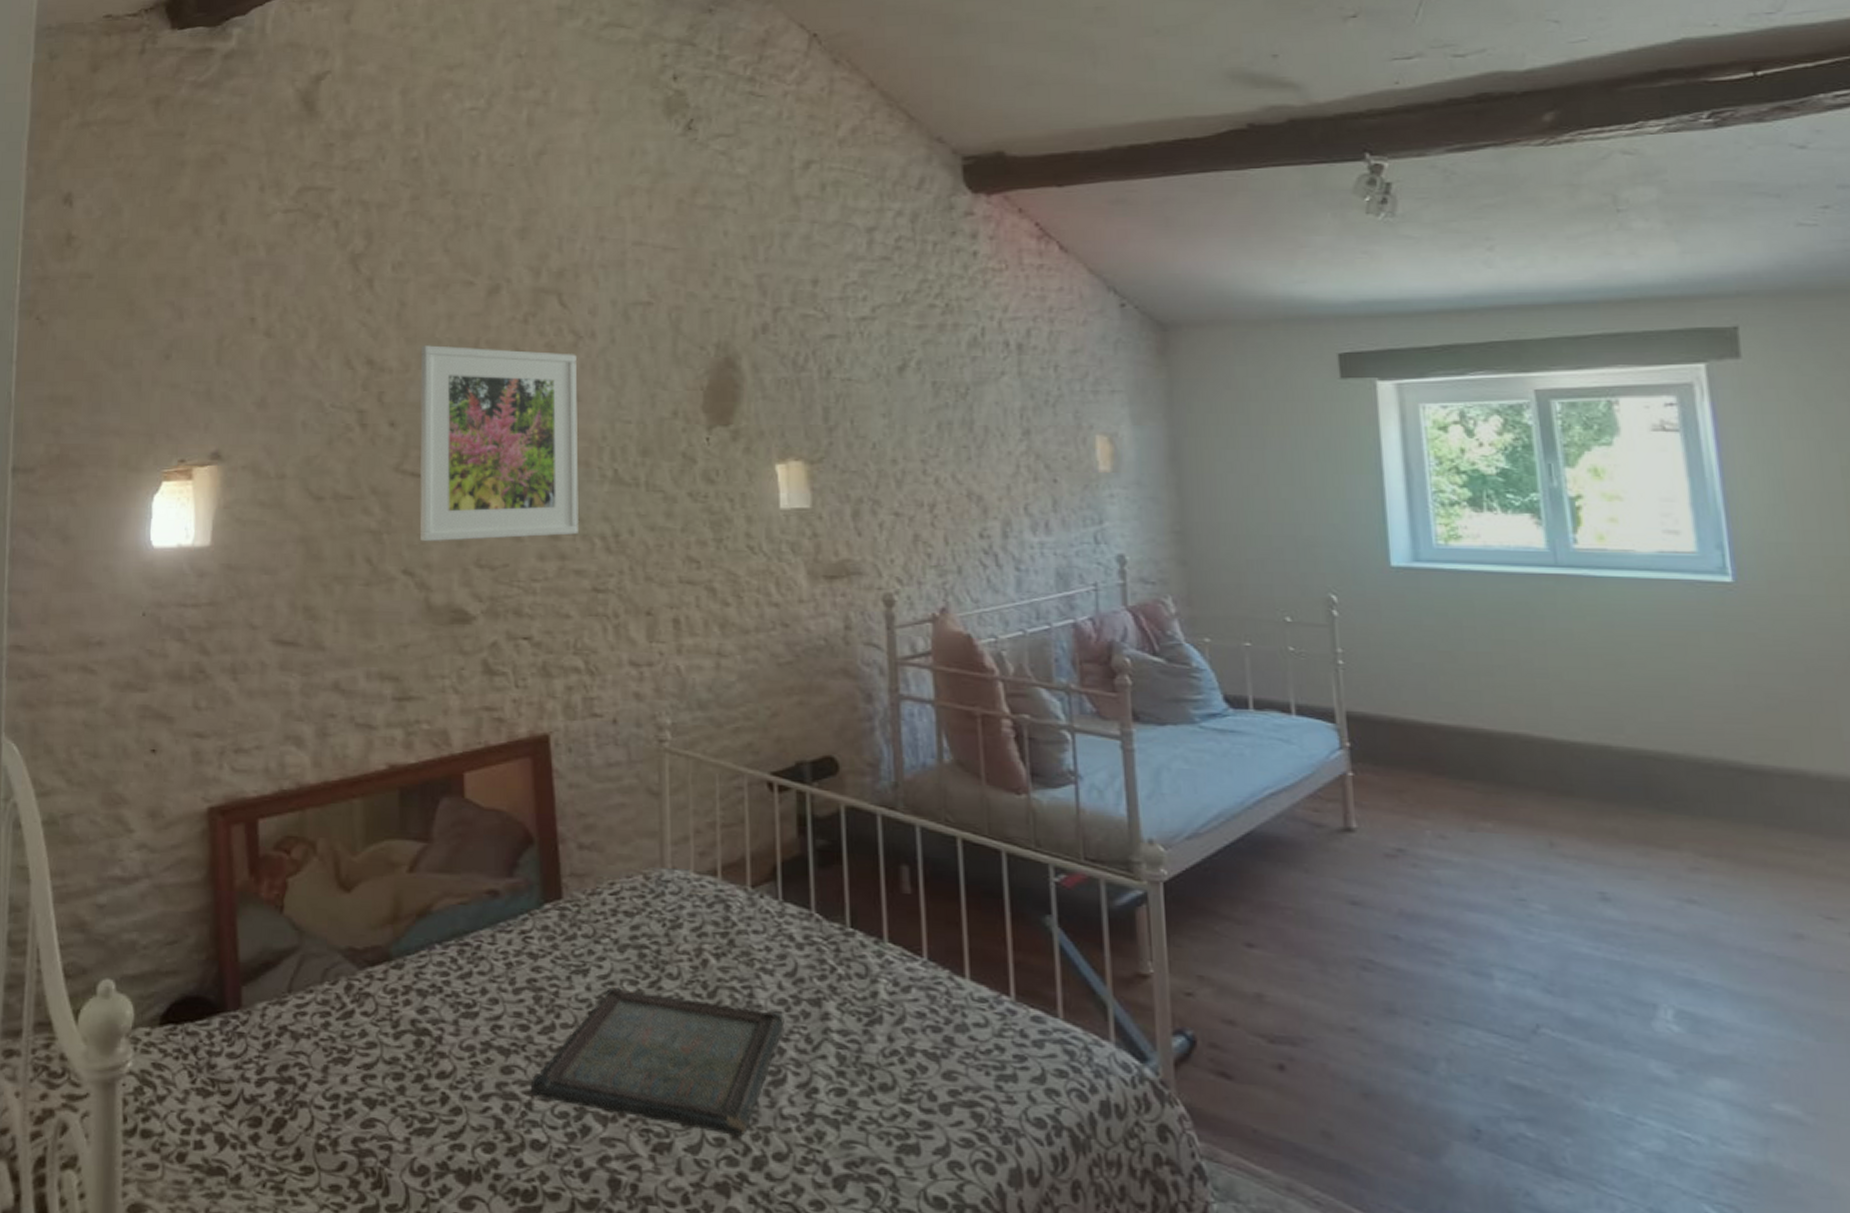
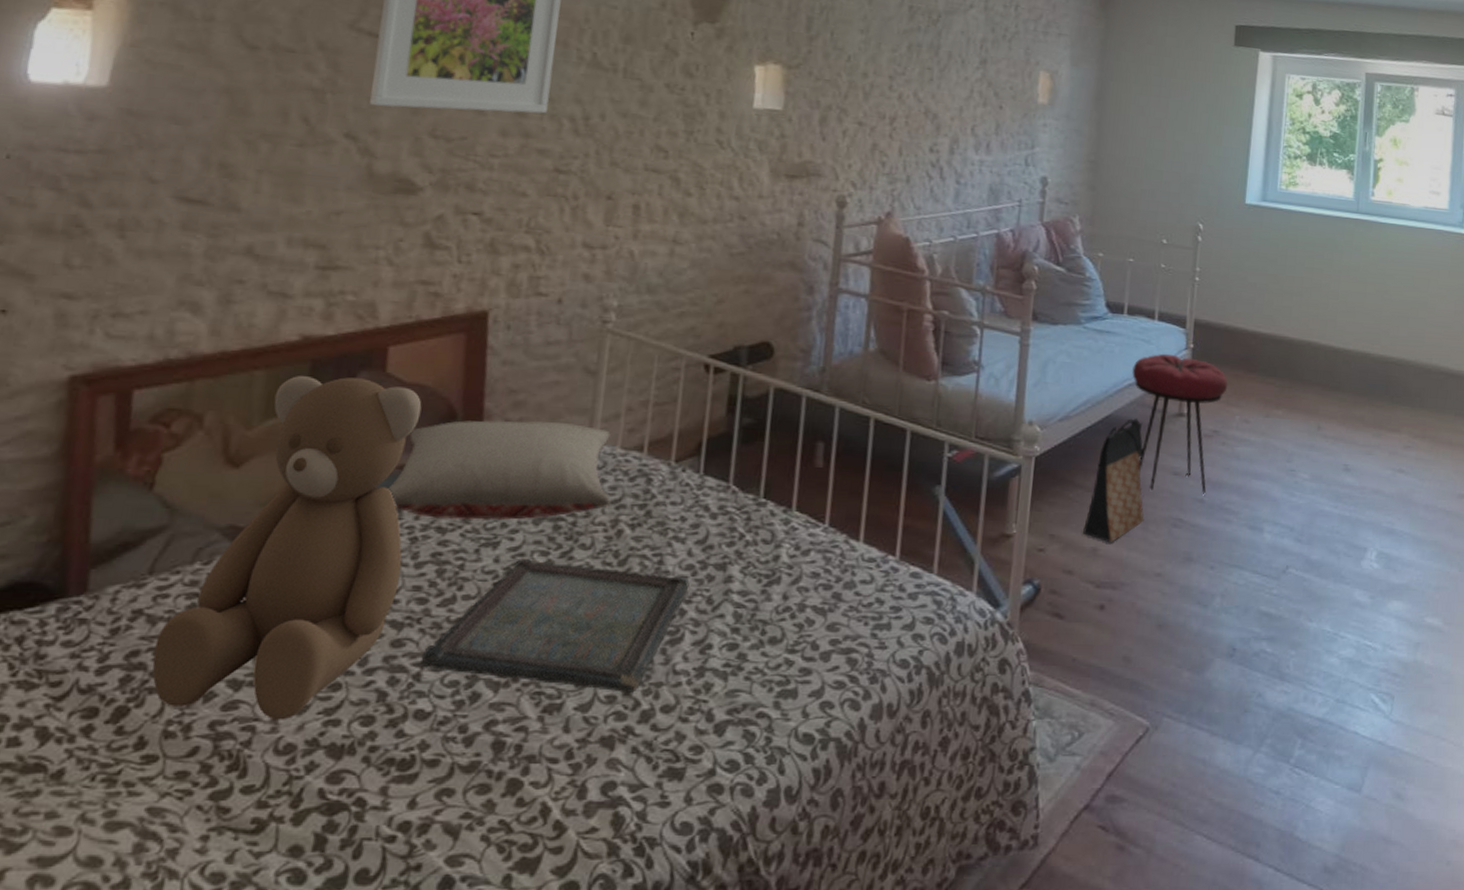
teddy bear: none [300,803,501,1141] -> present [152,376,422,720]
pillow: none [480,844,691,947] -> present [387,420,610,520]
bag: none [1240,834,1320,988] -> present [1083,417,1144,543]
stool: none [1272,756,1408,929] -> present [1132,354,1228,494]

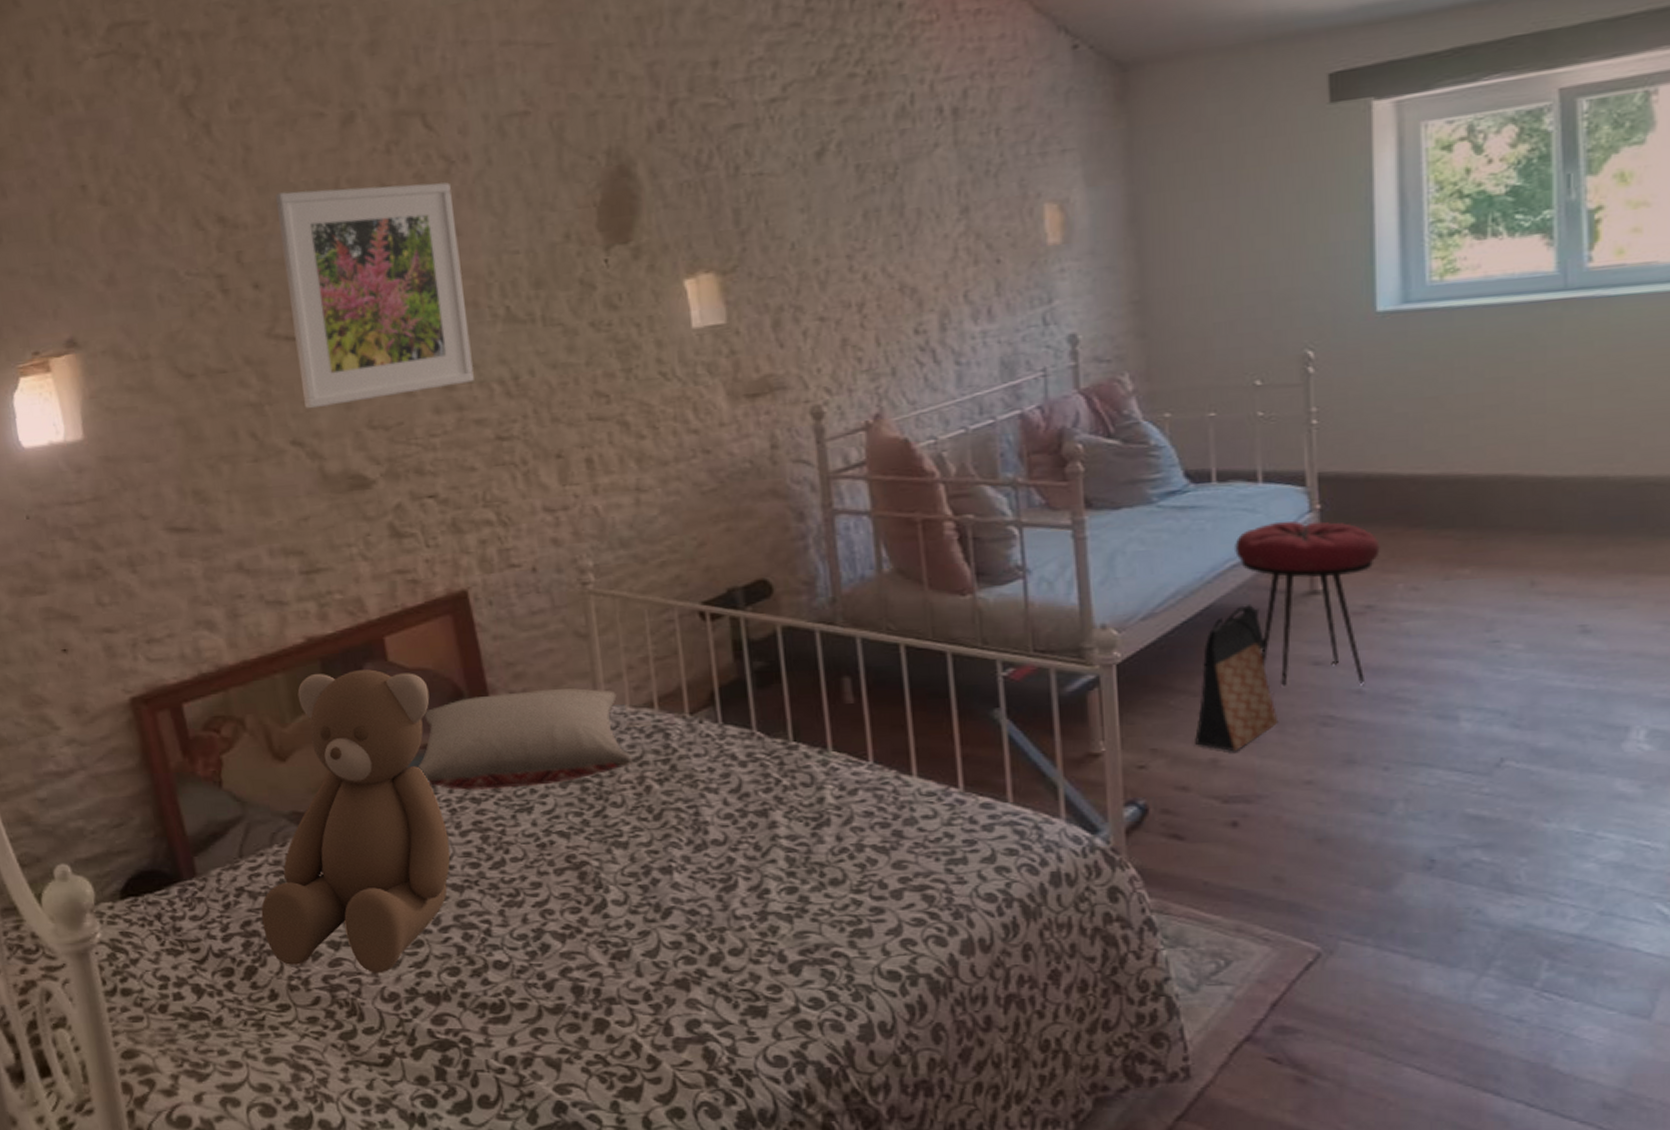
serving tray: present [420,559,690,694] -> none [487,821,732,940]

